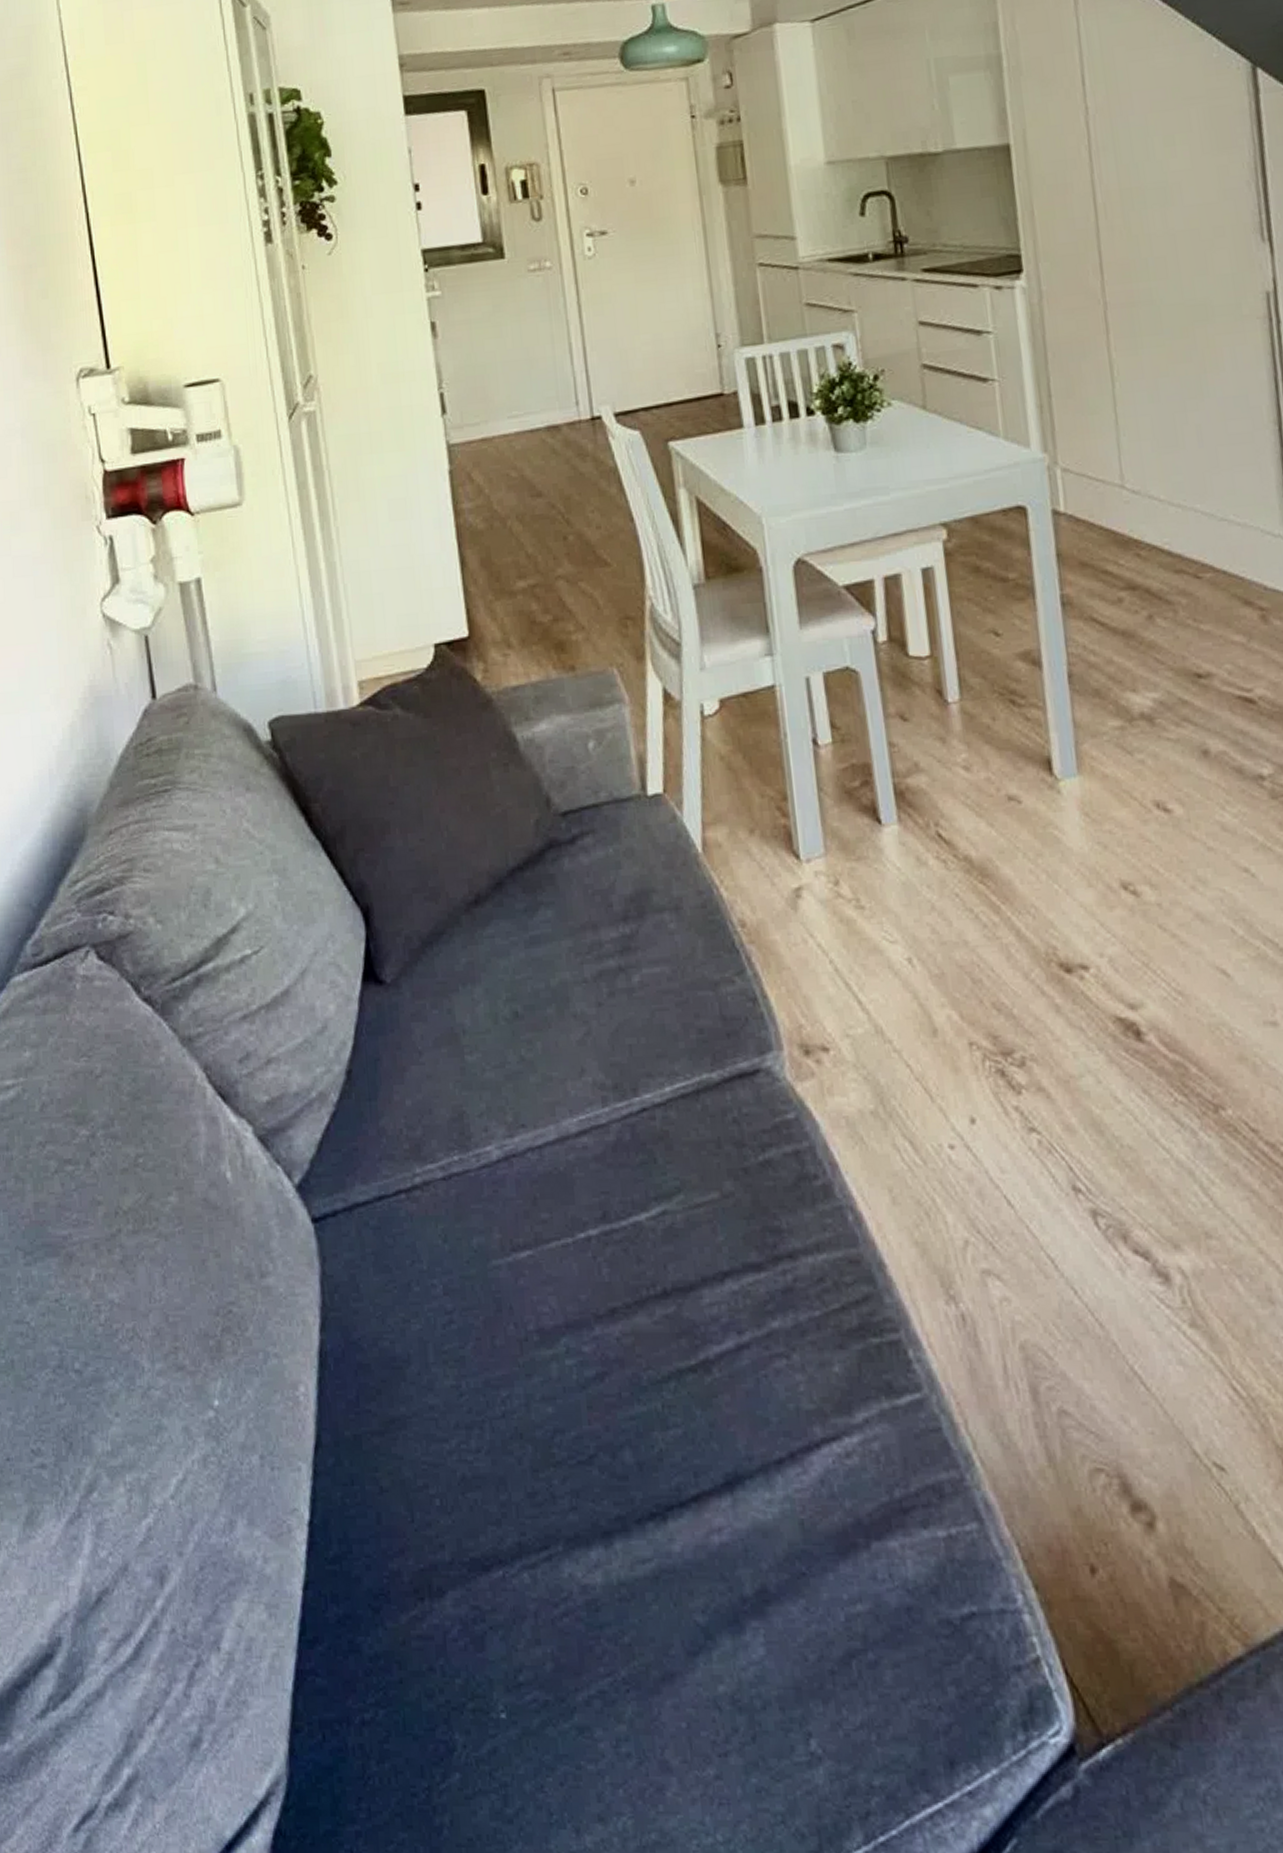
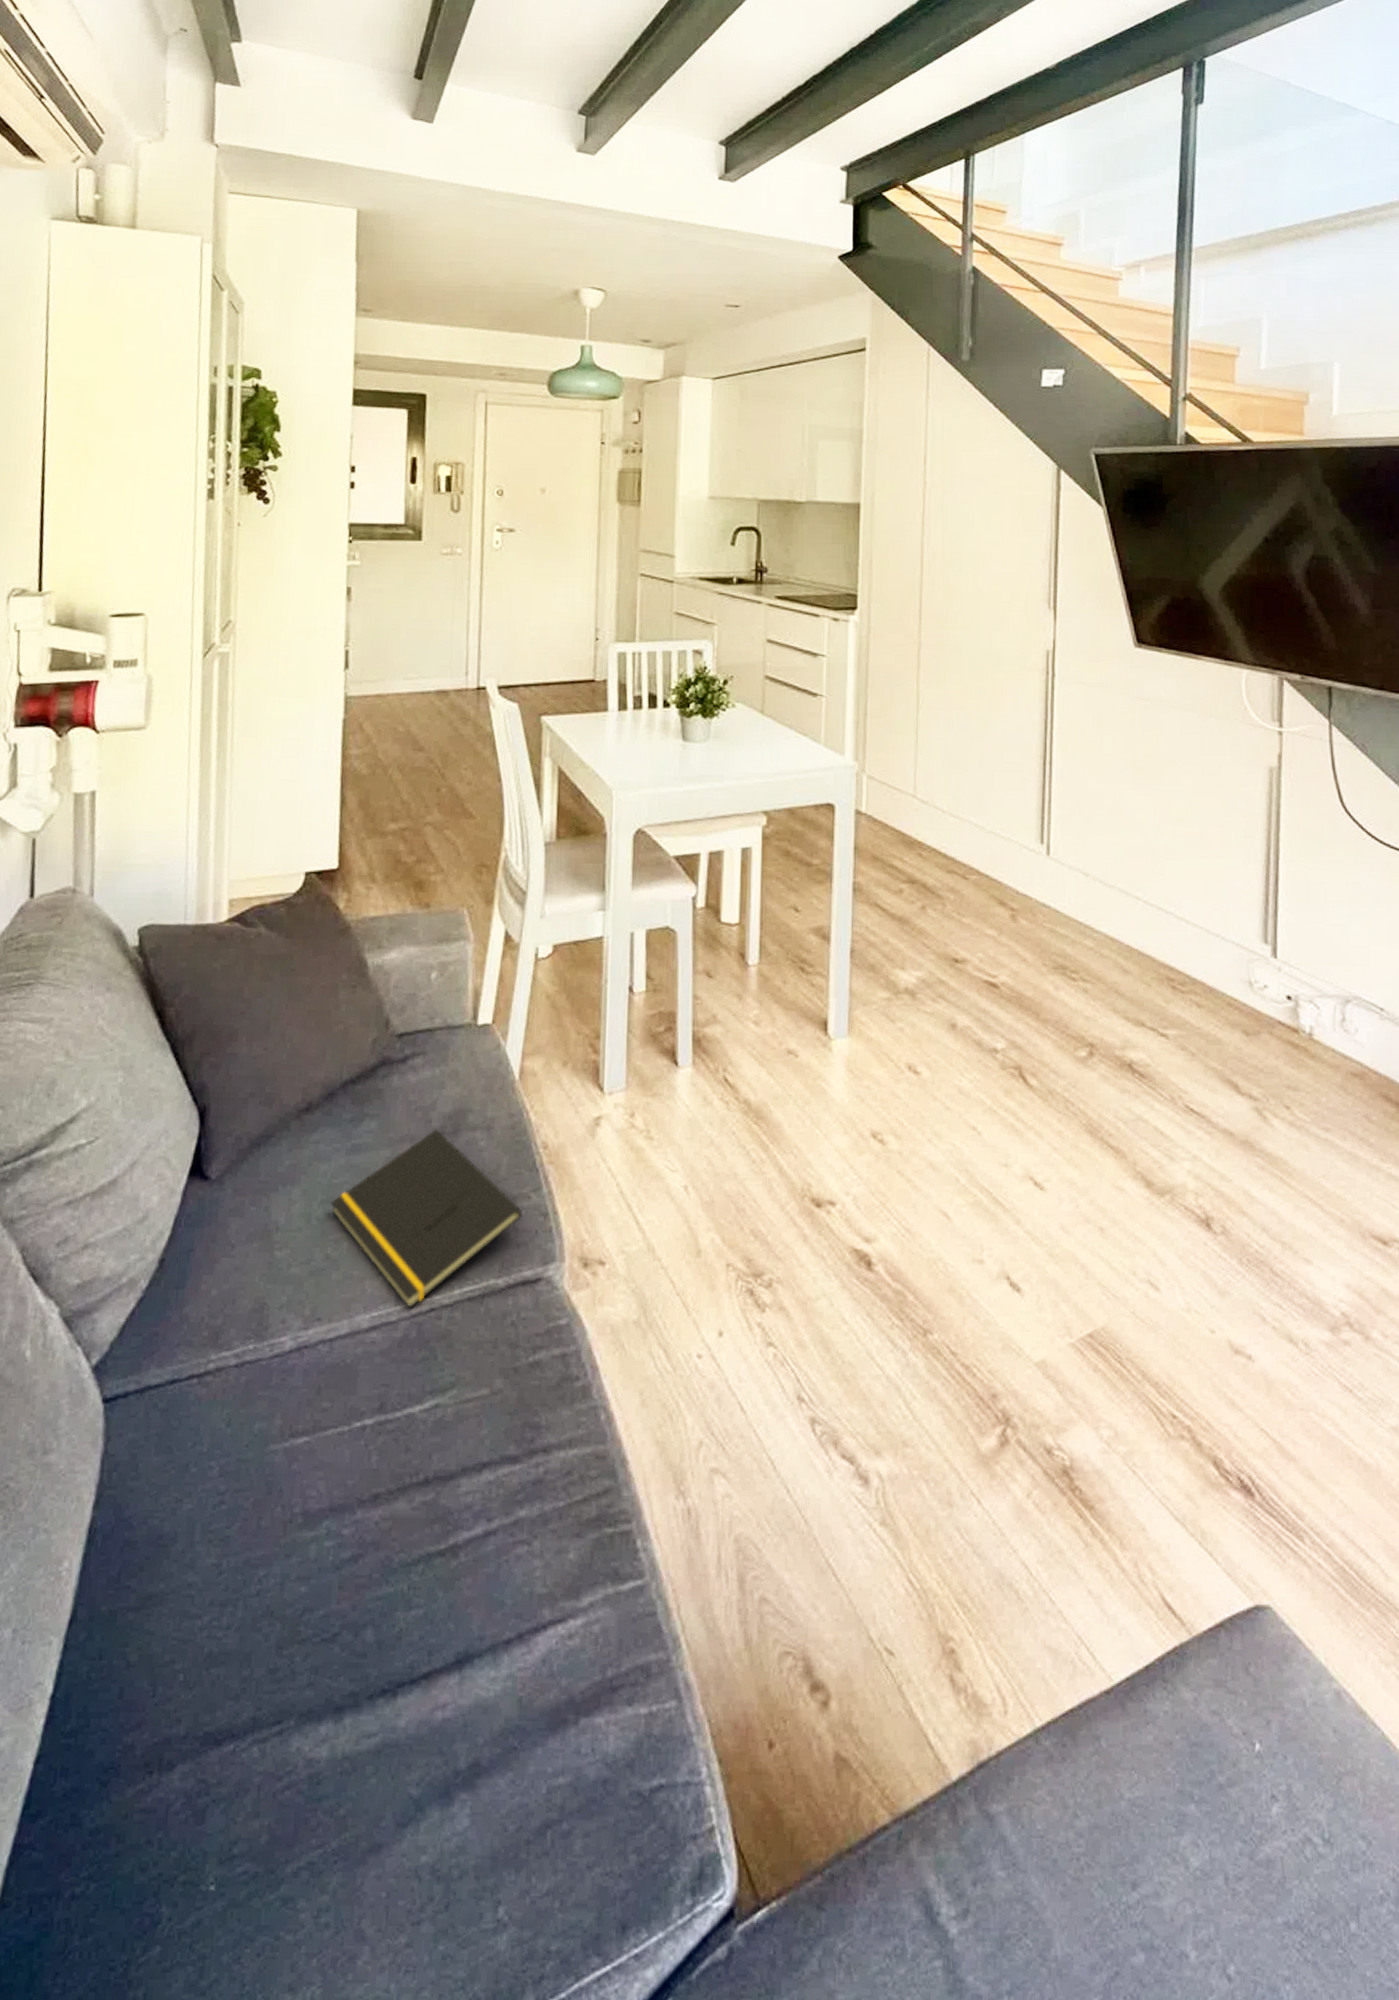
notepad: none [516,913,727,1110] -> present [330,1129,521,1308]

